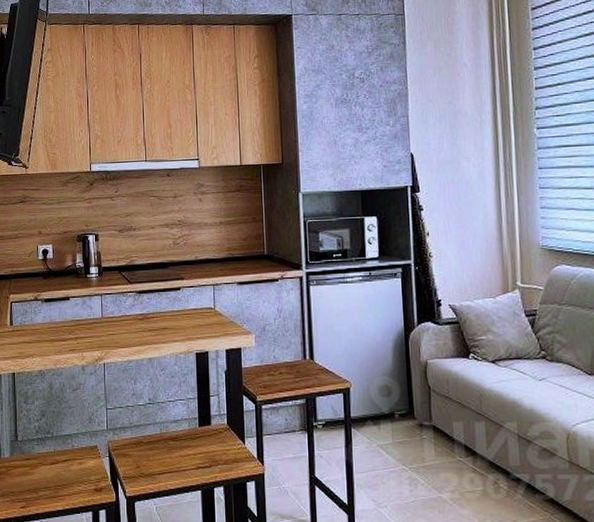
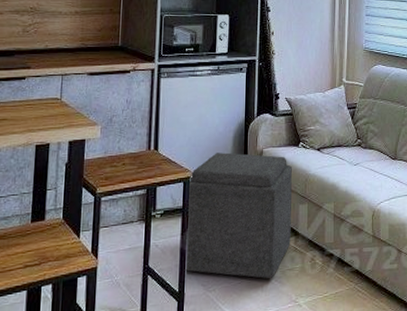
ottoman: none [348,363,468,499] -> present [184,152,292,278]

